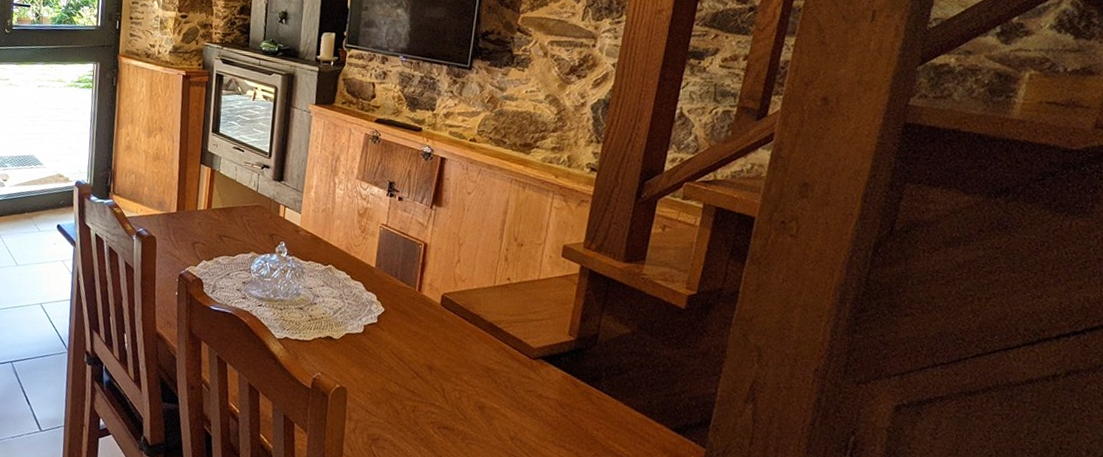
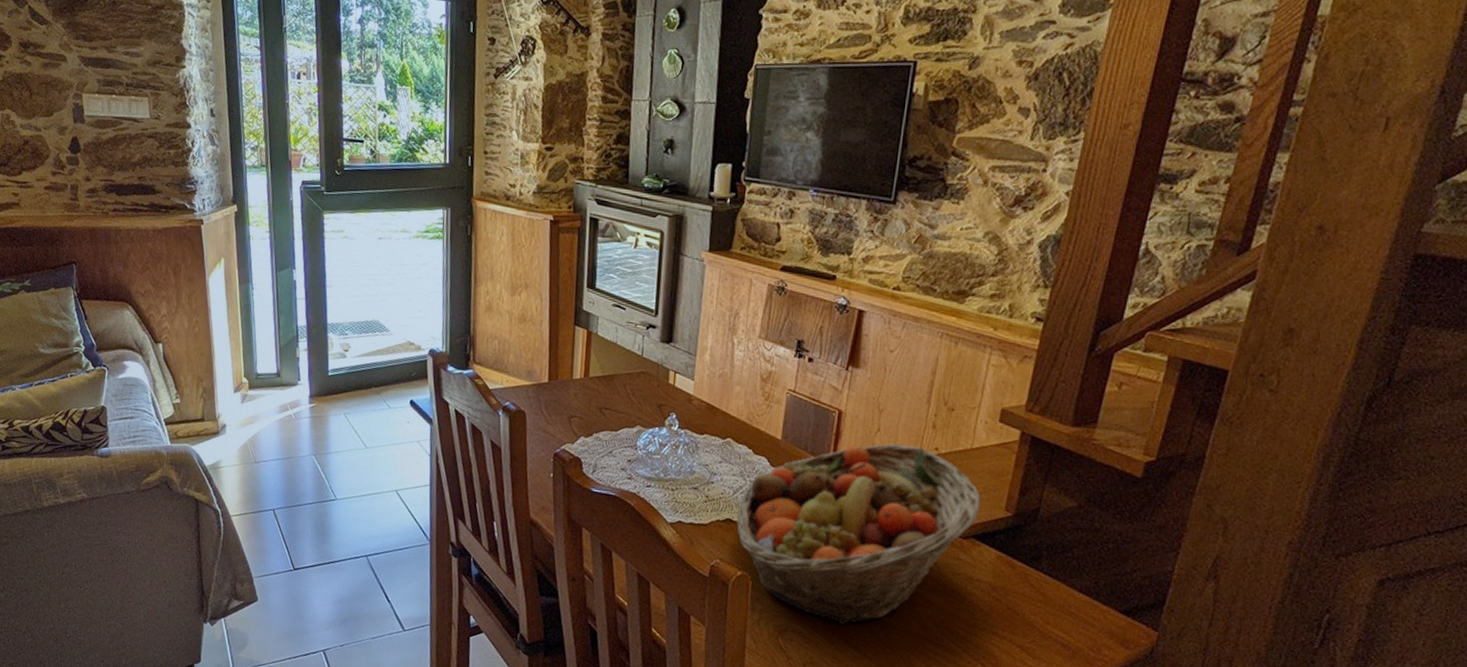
fruit basket: none [335,273,548,435] -> present [736,443,981,624]

